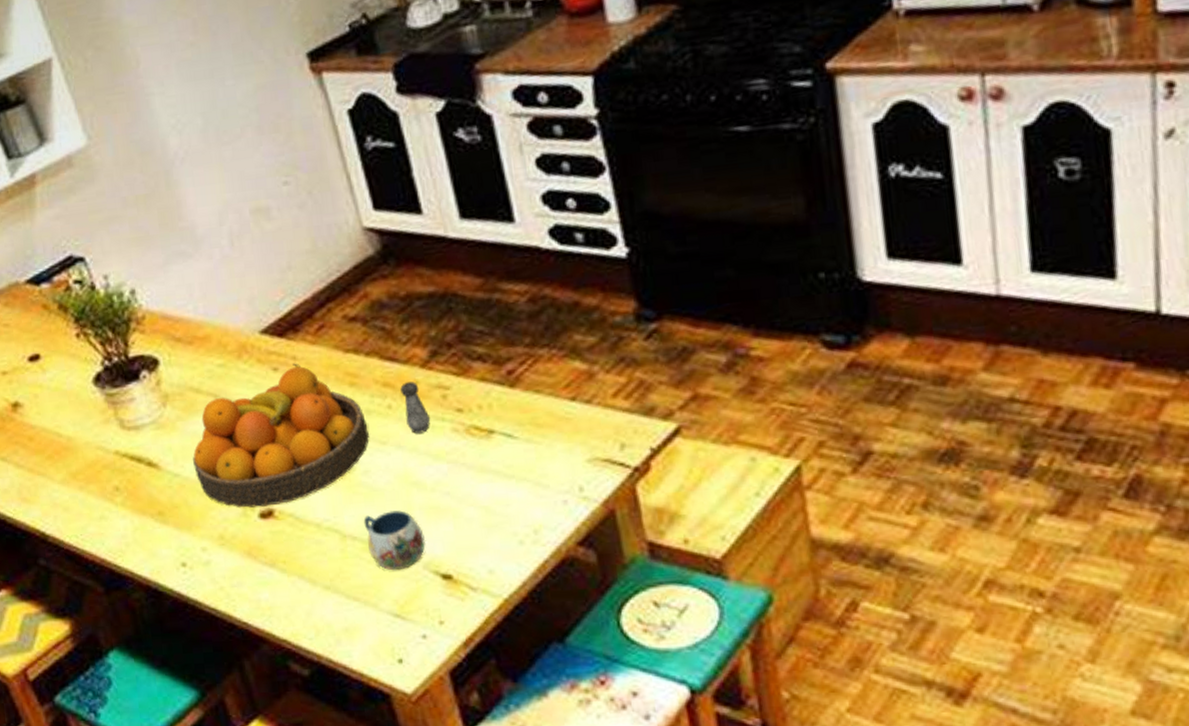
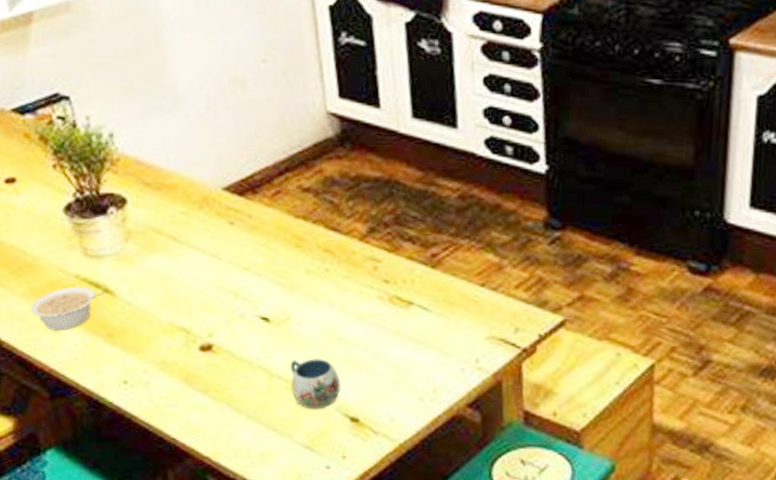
legume: none [72,463,150,517] -> present [30,286,106,332]
fruit bowl: present [193,363,369,508] -> none [146,220,306,341]
salt shaker: present [400,382,431,434] -> none [338,251,361,296]

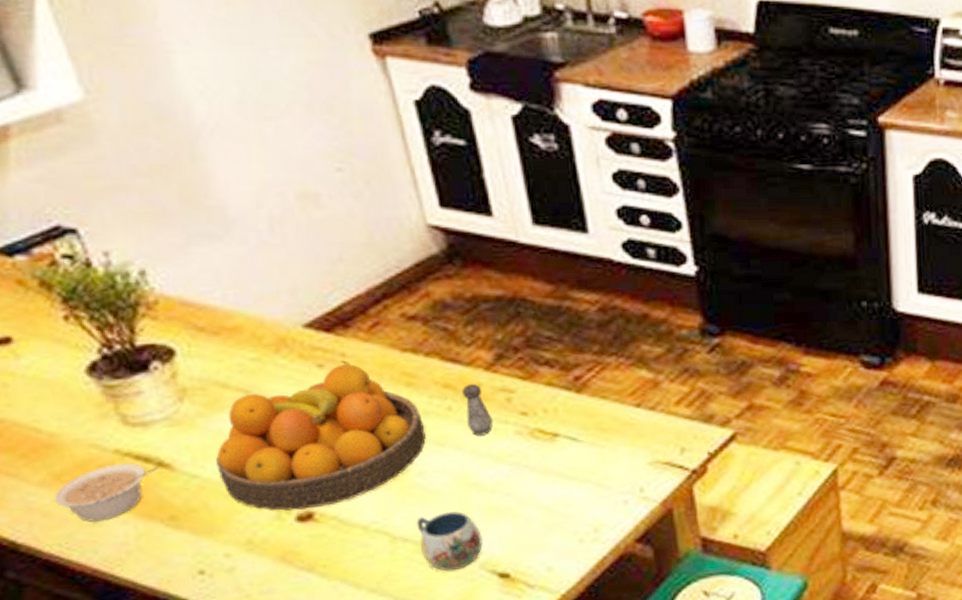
fruit bowl: none [146,220,306,341] -> present [216,360,426,511]
salt shaker: none [338,251,361,296] -> present [462,384,494,436]

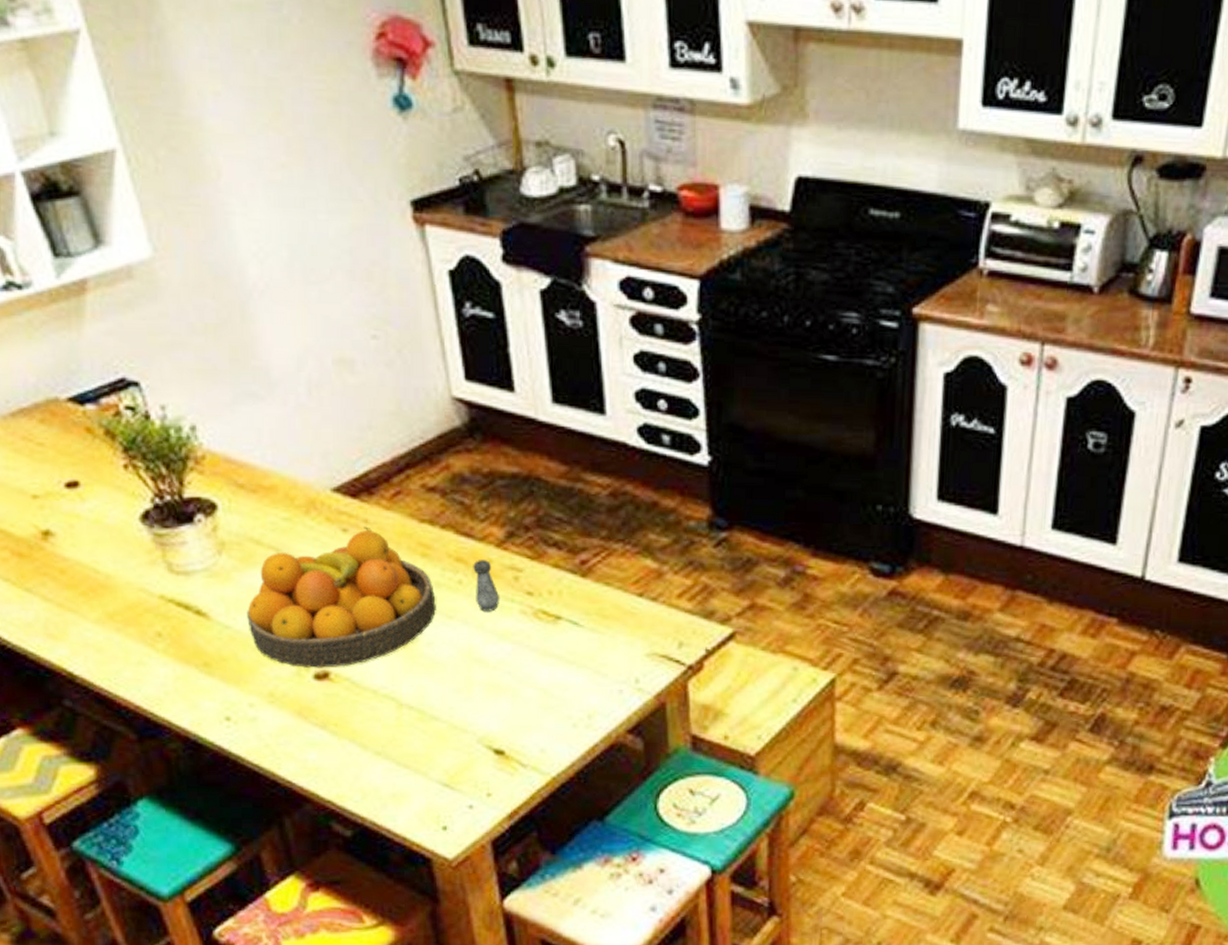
legume: present [54,463,161,523] -> none [107,609,198,662]
mug: present [416,511,483,572] -> none [422,684,481,743]

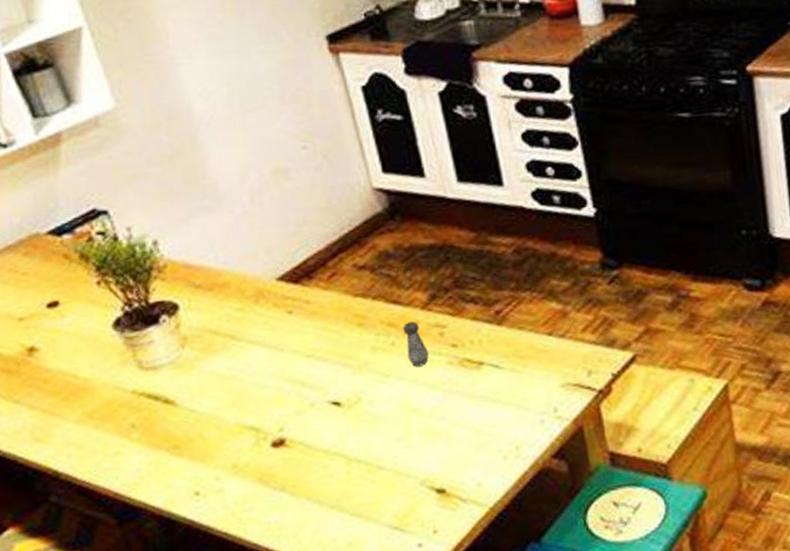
fruit bowl: present [247,526,436,668] -> none [209,306,375,439]

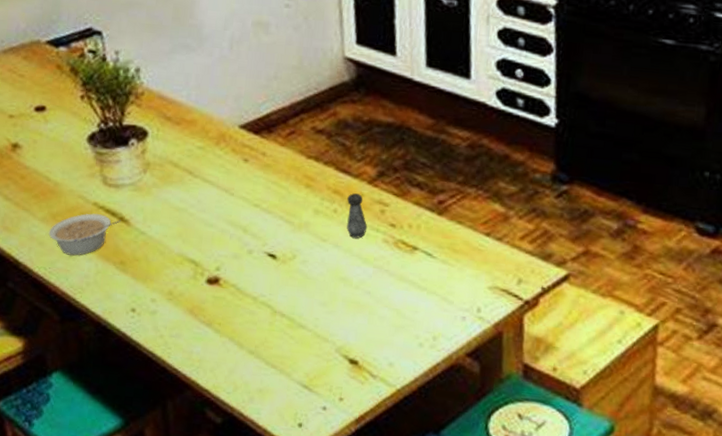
legume: none [87,401,167,453] -> present [48,213,122,256]

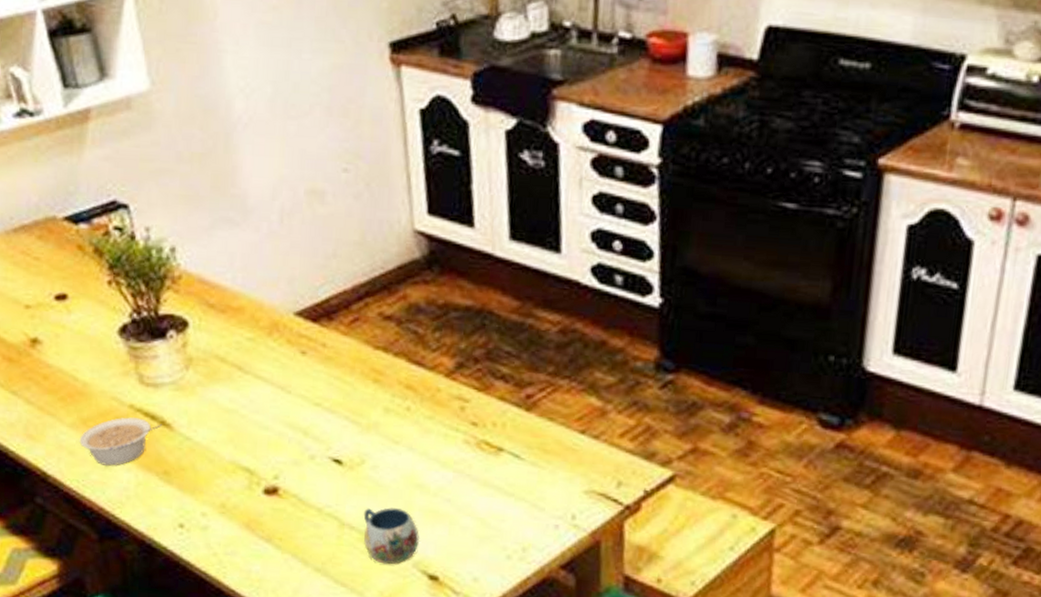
mug: none [292,298,342,349] -> present [363,508,419,565]
salt shaker: present [347,193,368,238] -> none [421,388,446,440]

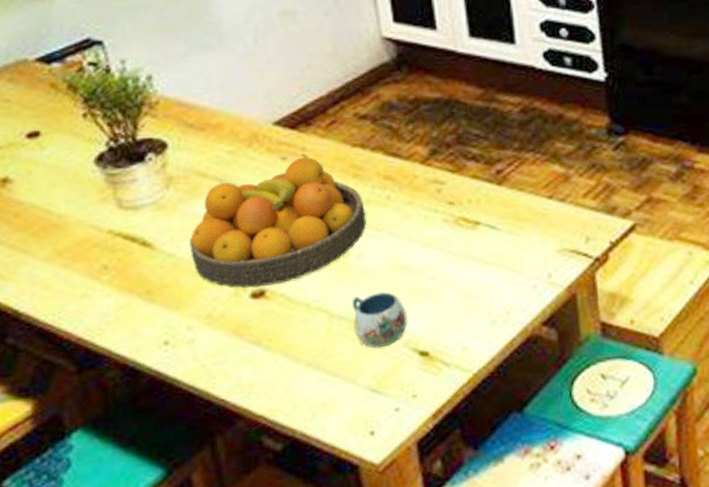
legume: present [79,417,163,467] -> none [54,242,144,295]
fruit bowl: none [207,350,384,484] -> present [190,154,366,288]

